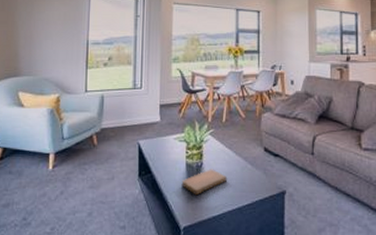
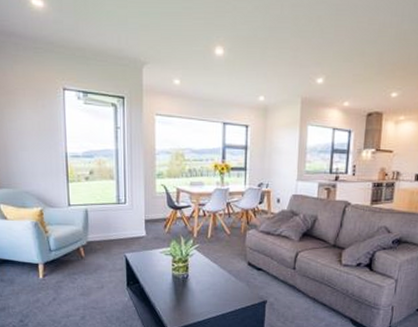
notebook: present [181,169,228,196] -> none [168,280,212,304]

